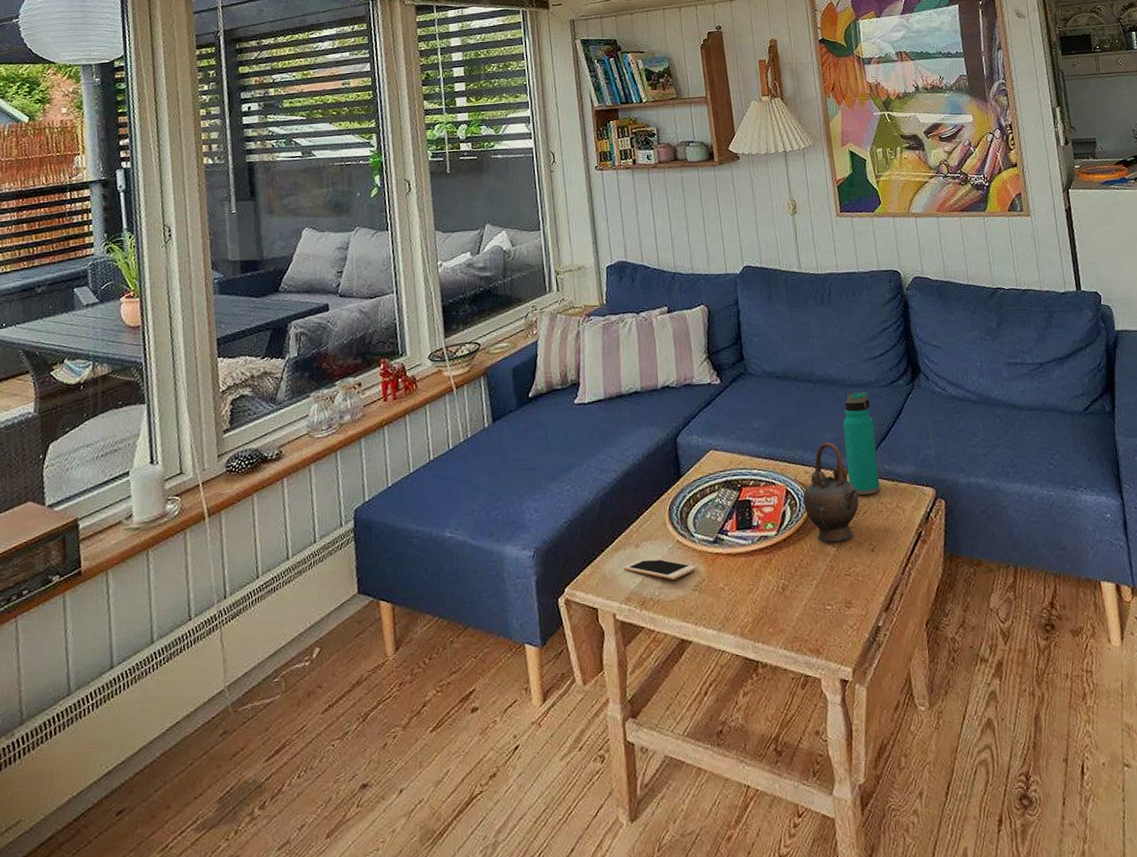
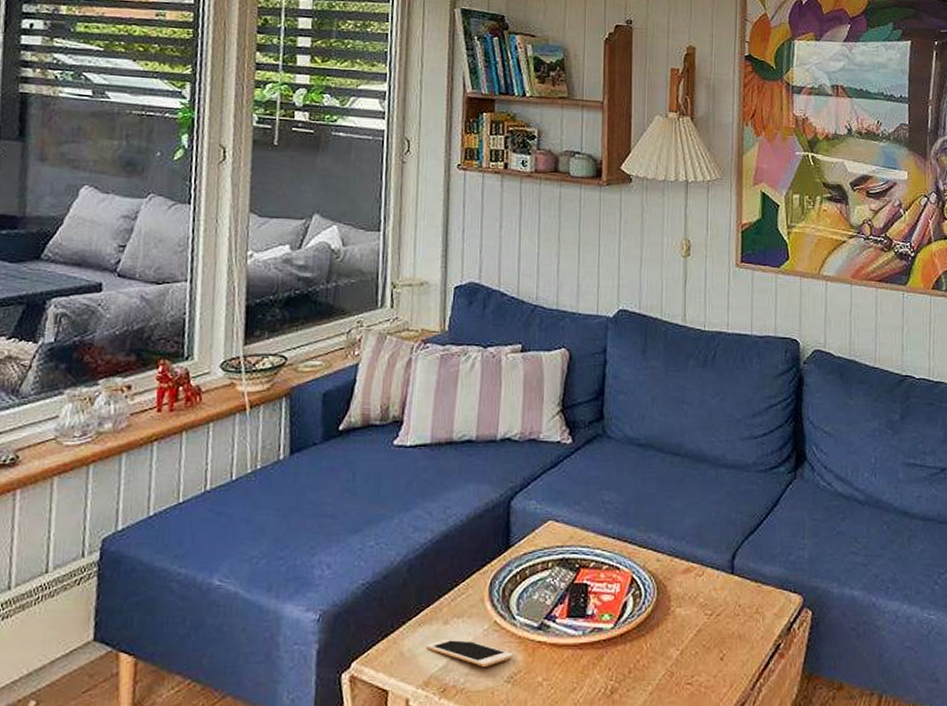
teapot: present [802,442,859,542] -> none [649,528,715,643]
water bottle: present [842,391,880,495] -> none [705,474,744,595]

